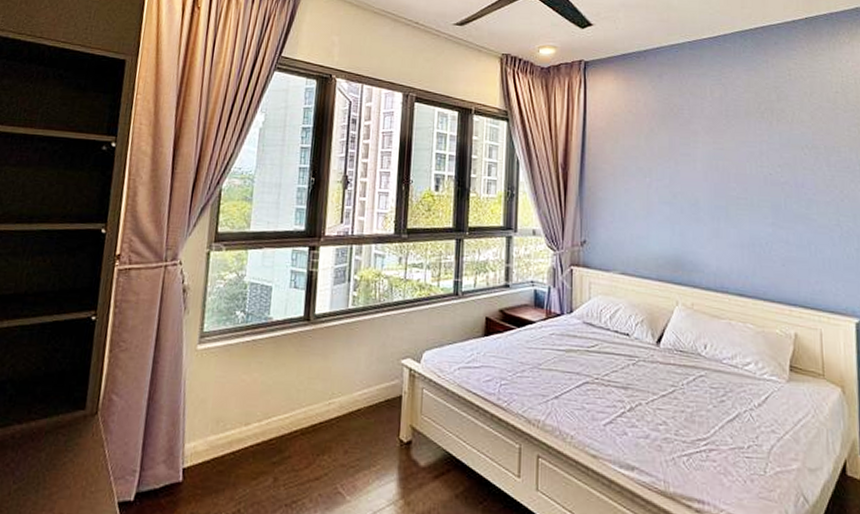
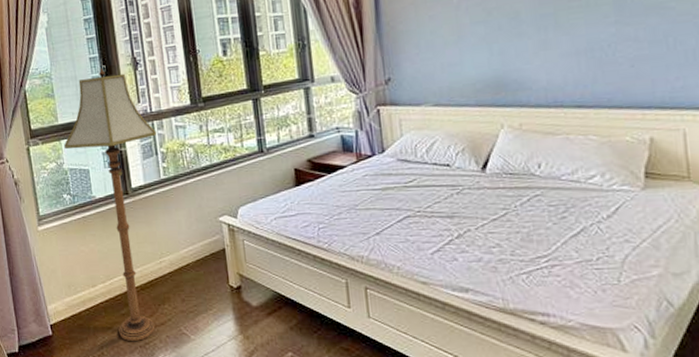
floor lamp: none [249,180,353,498] -> present [63,68,156,341]

